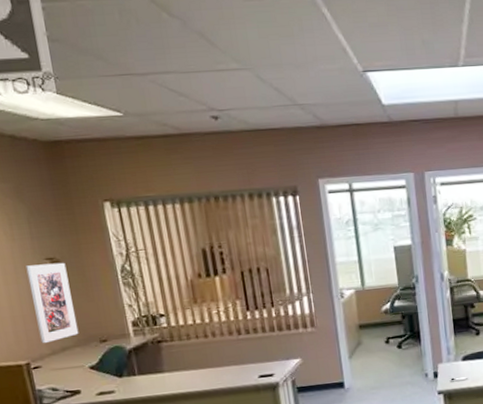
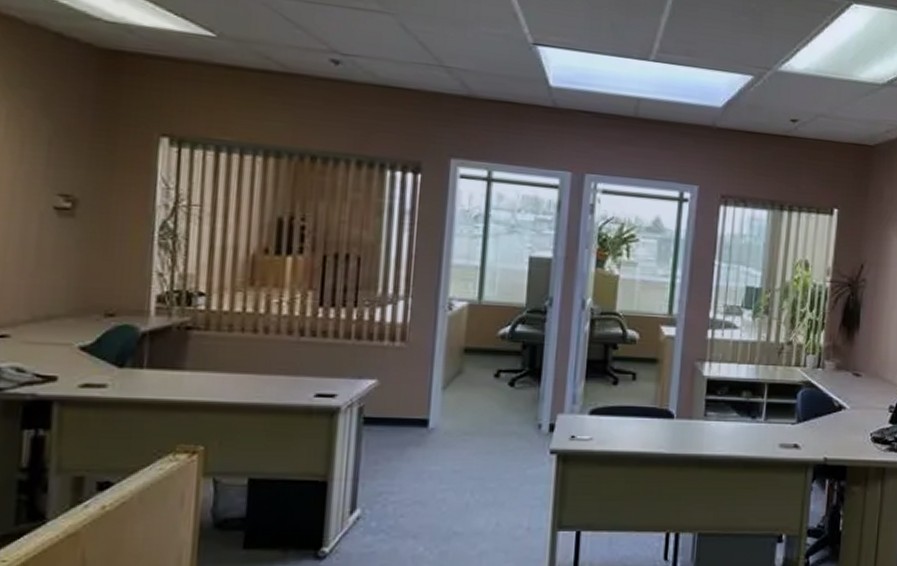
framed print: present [26,262,79,344] -> none [19,199,85,306]

